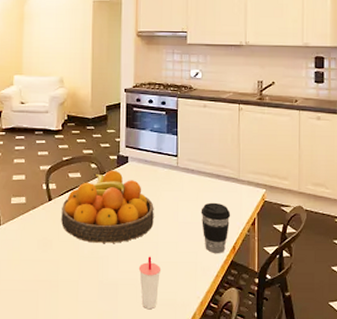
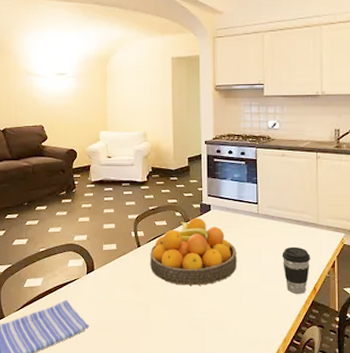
cup: present [138,256,160,309] -> none [224,297,245,345]

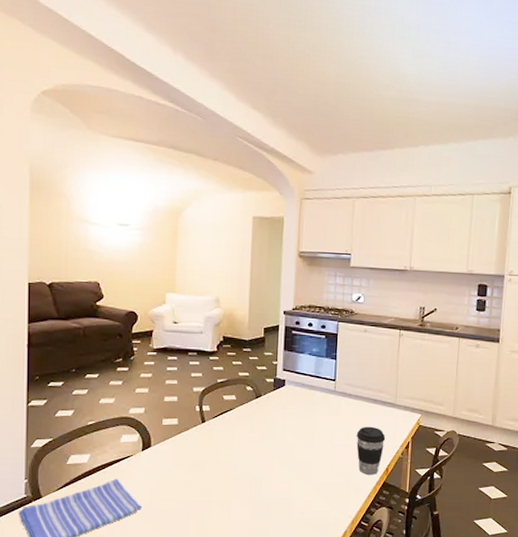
fruit bowl: present [150,218,237,285] -> none [215,393,310,465]

